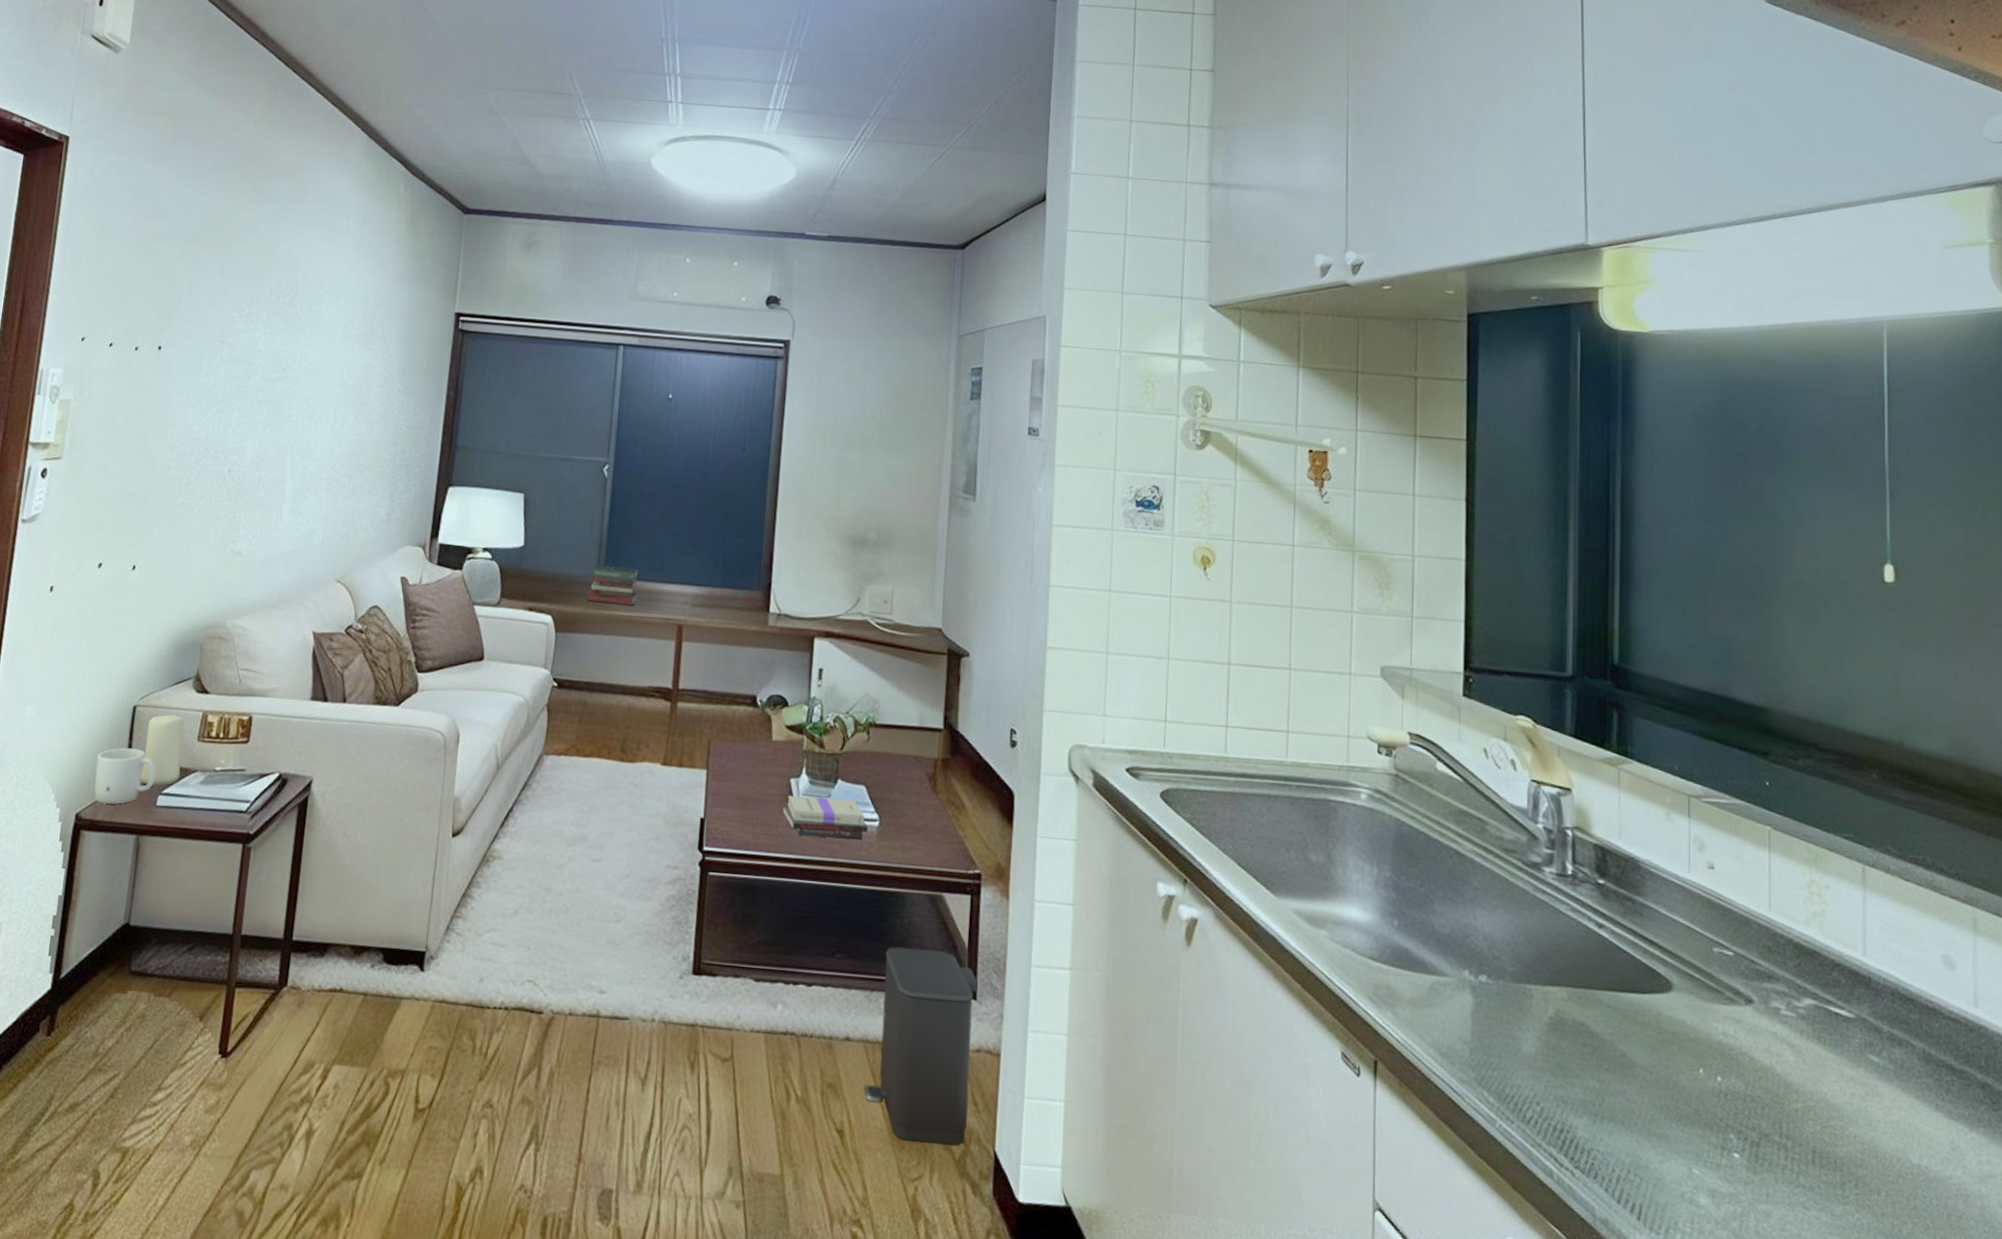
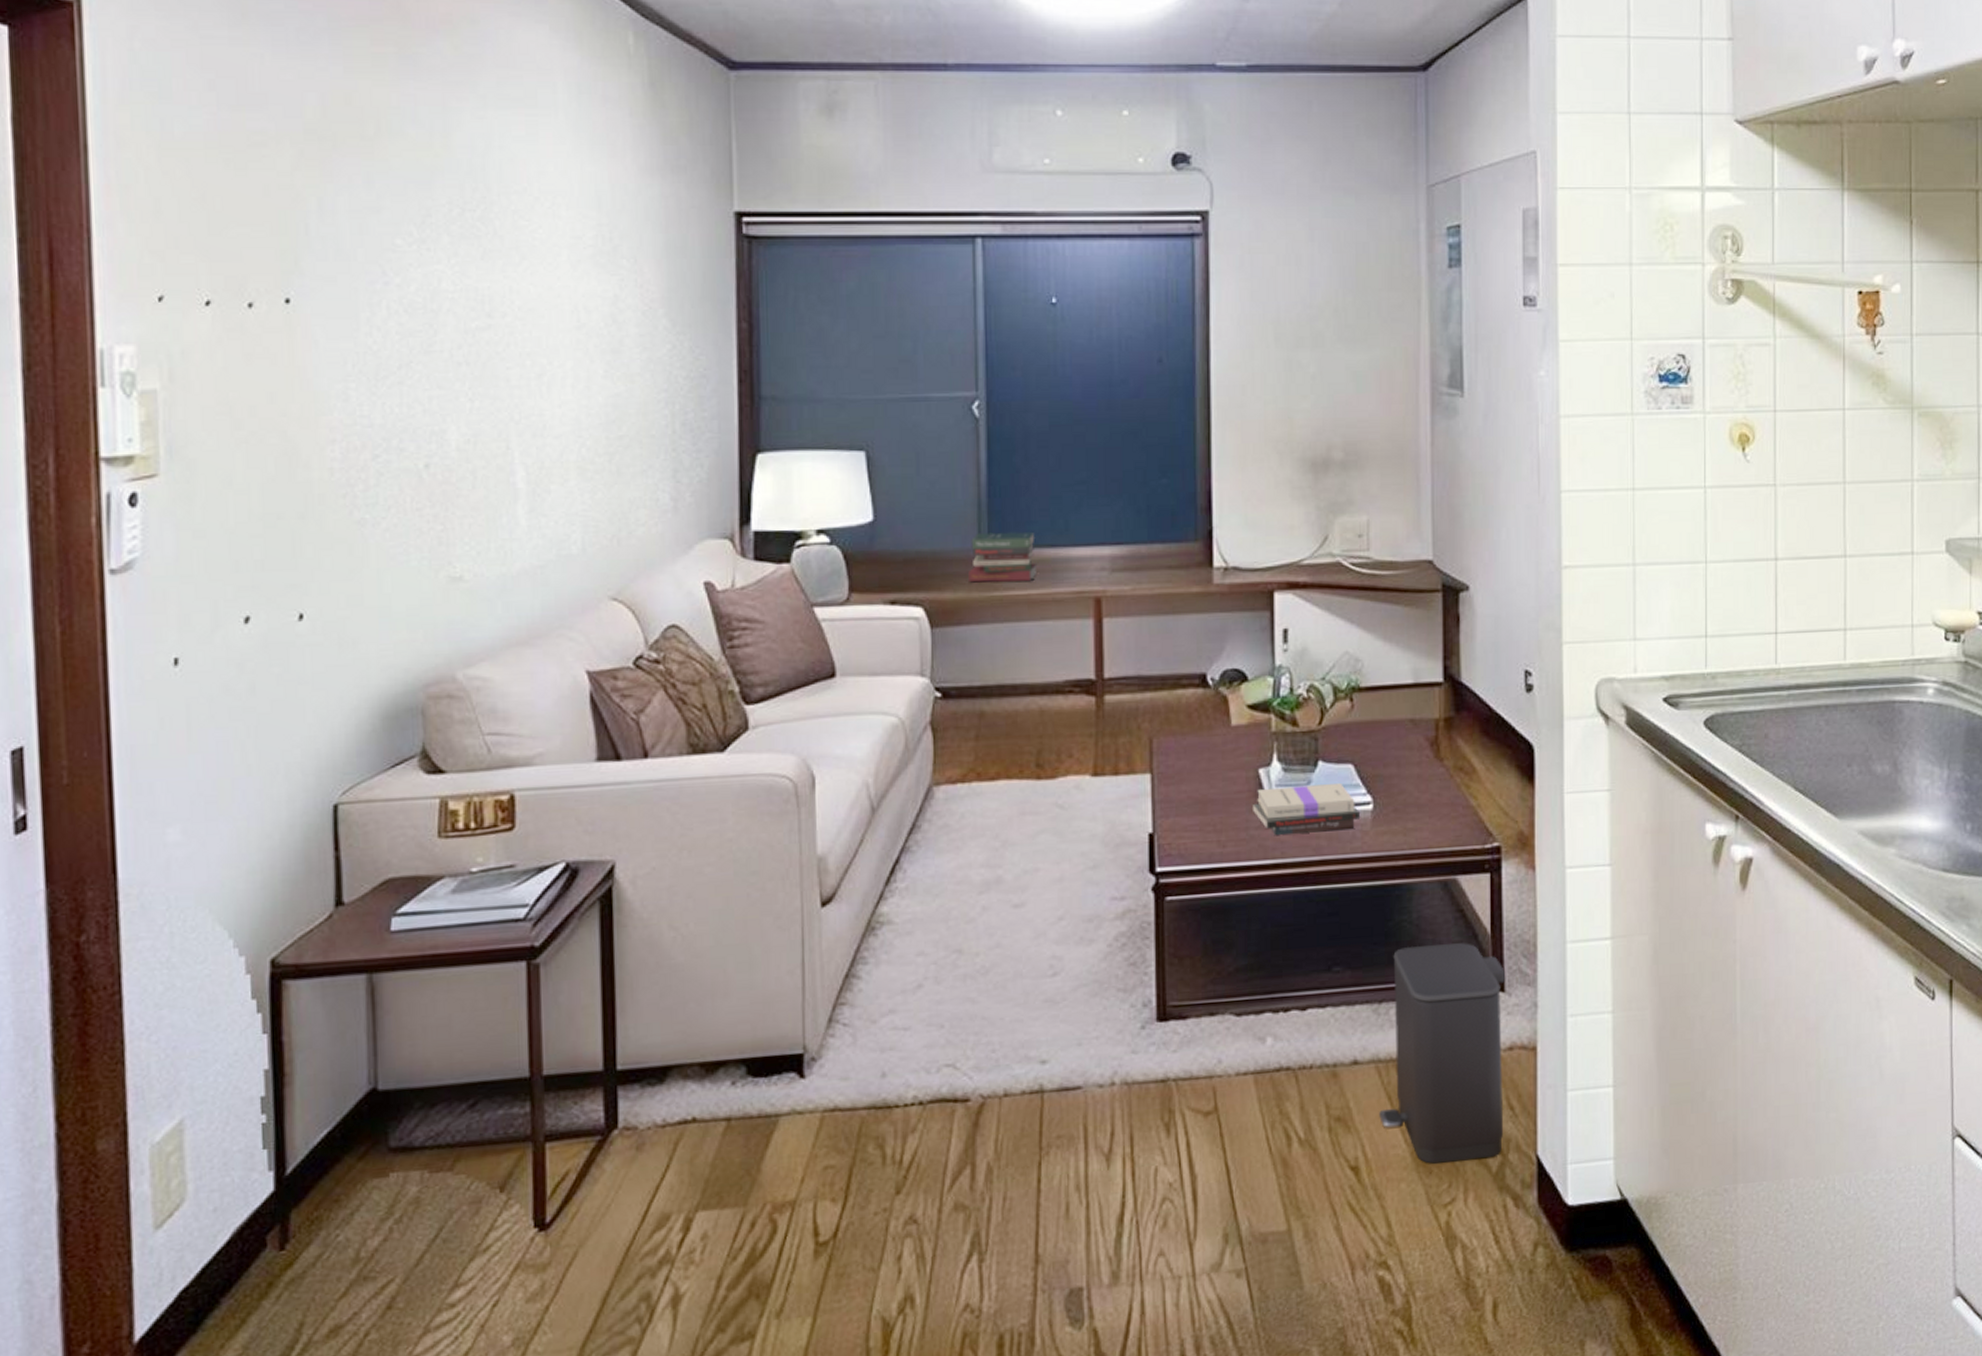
mug: present [94,748,156,805] -> none [290,860,382,941]
candle: present [141,714,184,786] -> none [360,808,420,906]

